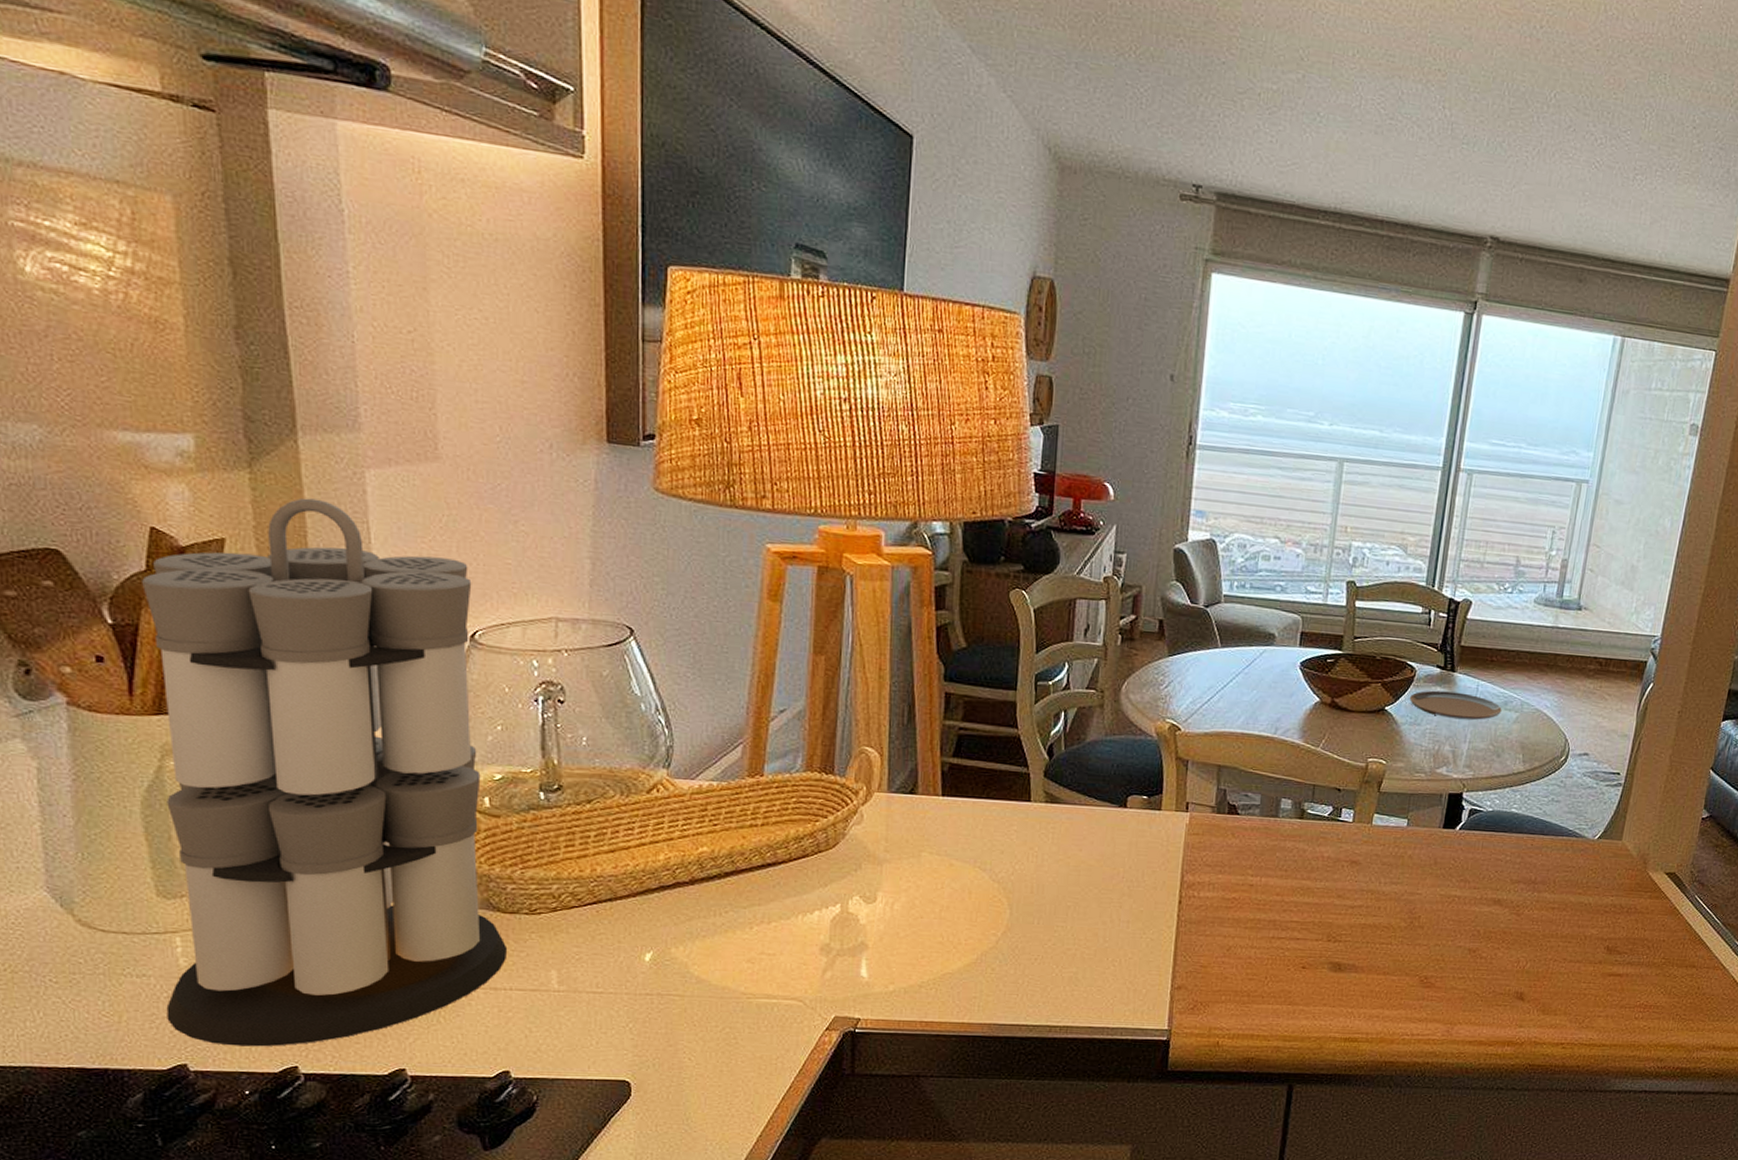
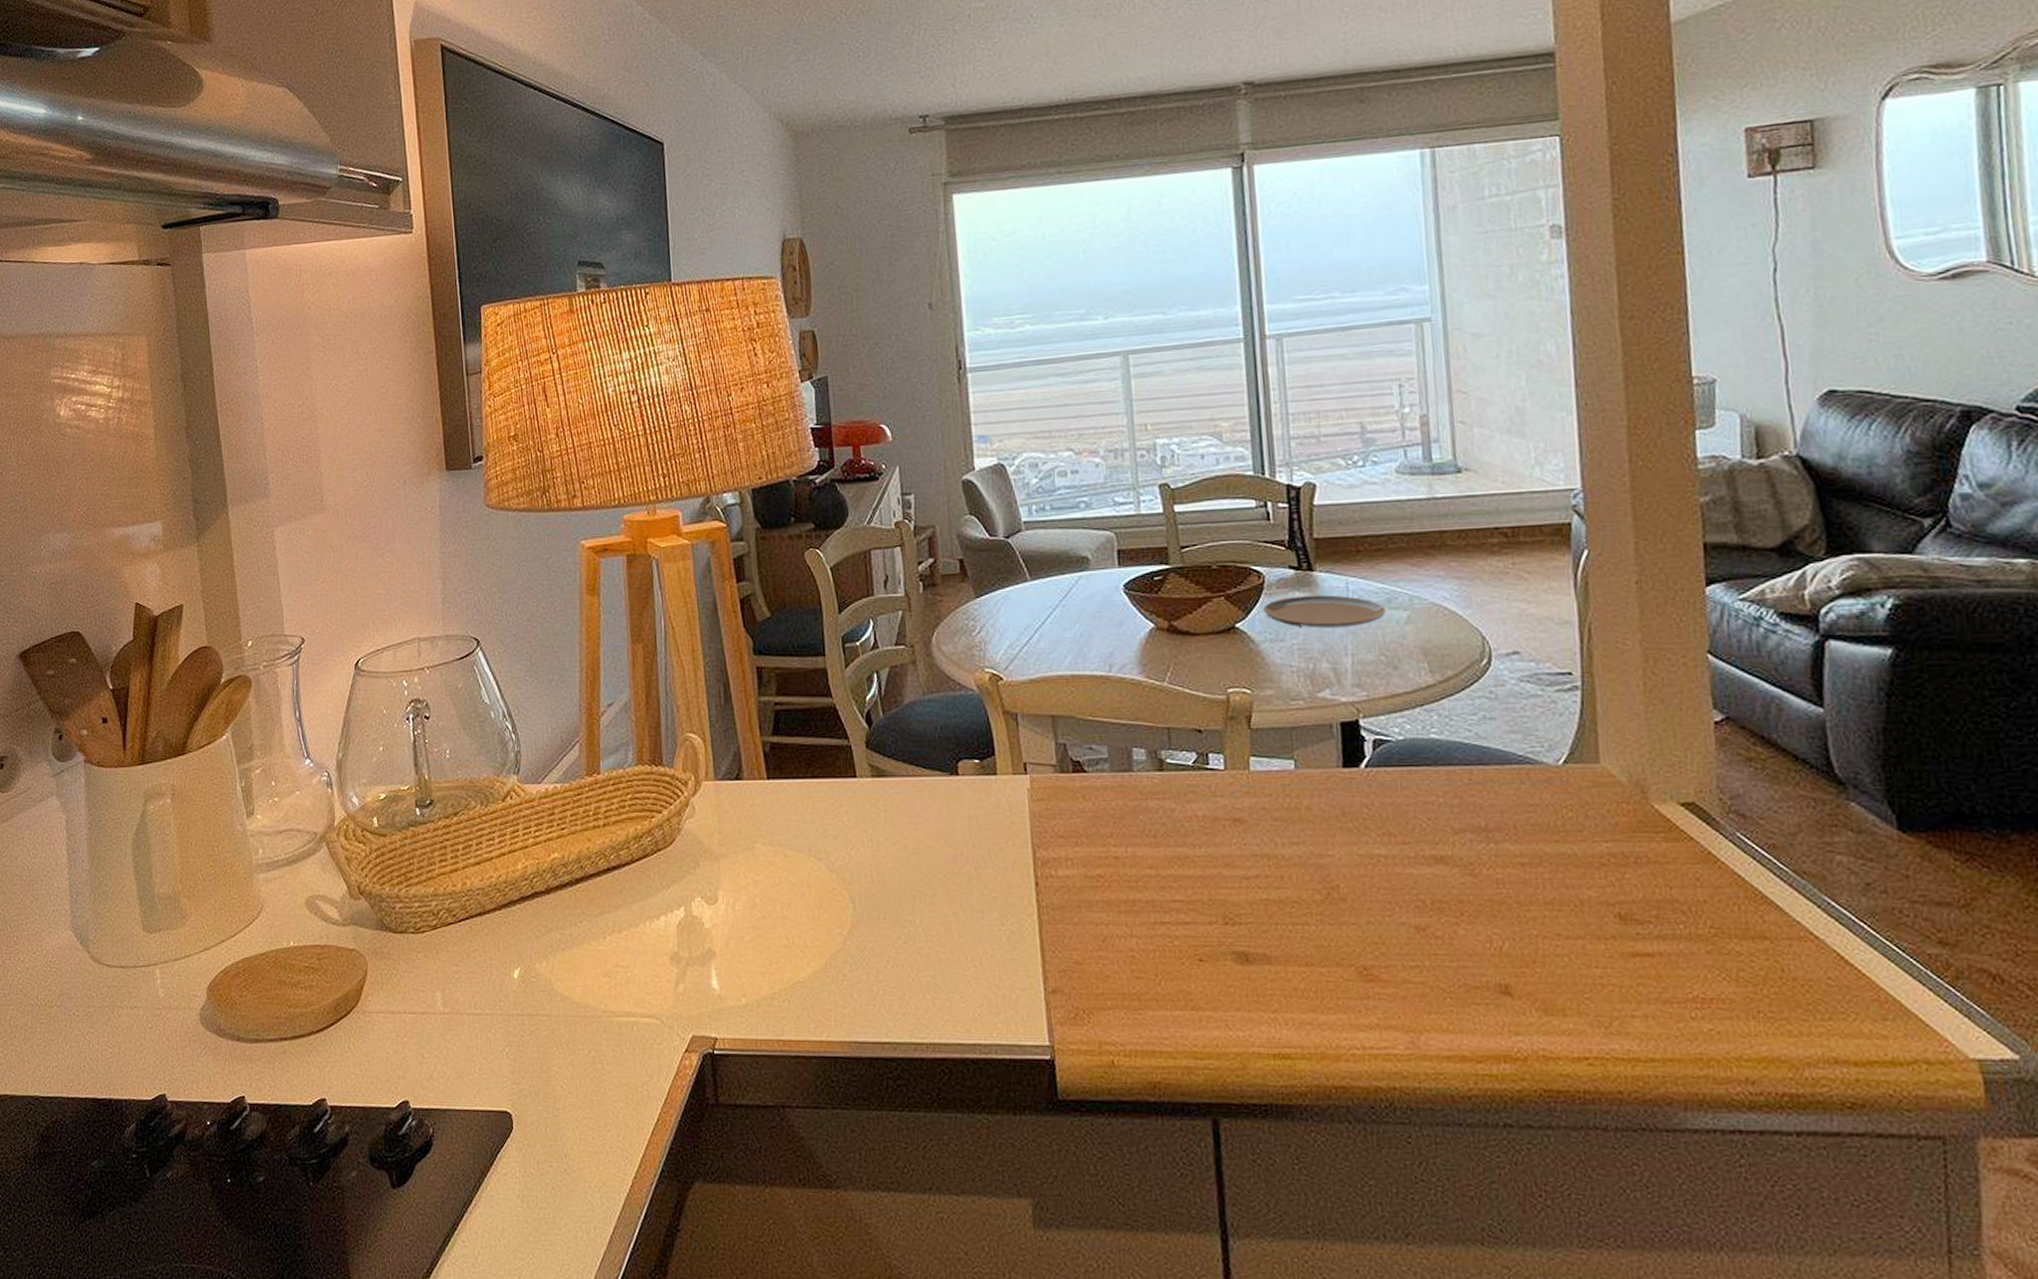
spice rack: present [142,497,508,1047] -> none [131,560,400,1076]

